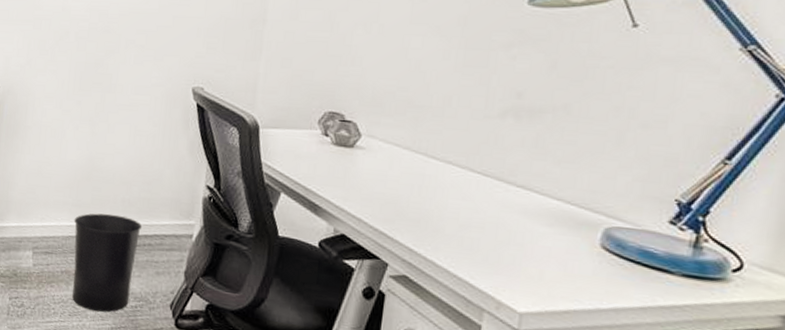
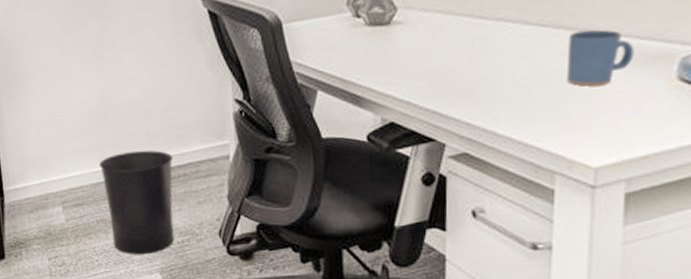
mug: none [502,187,565,239] -> present [566,29,634,86]

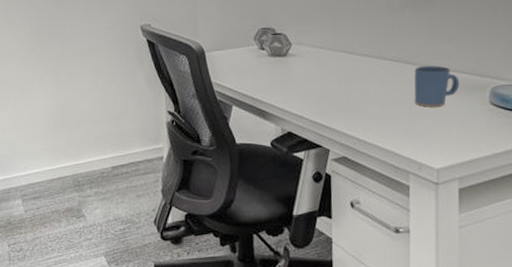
waste bin: present [98,150,175,254] -> none [54,151,118,240]

